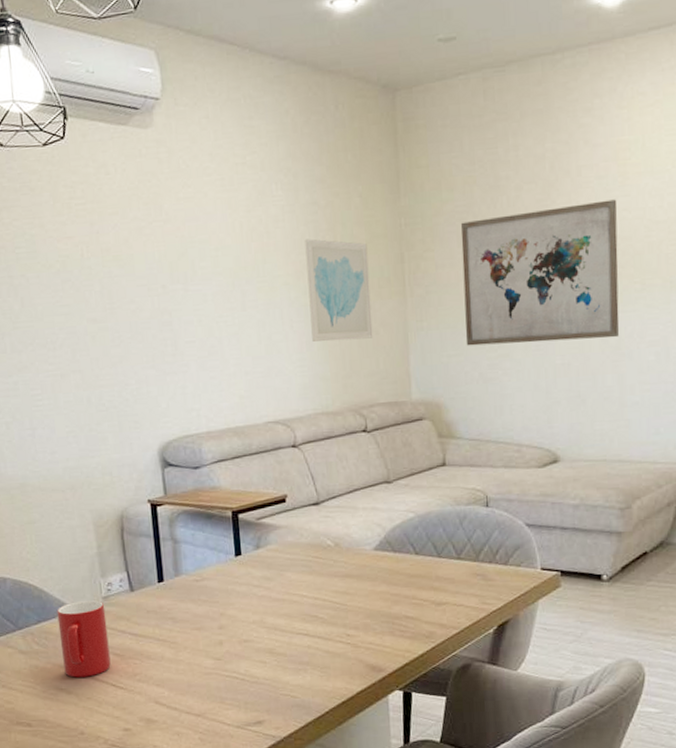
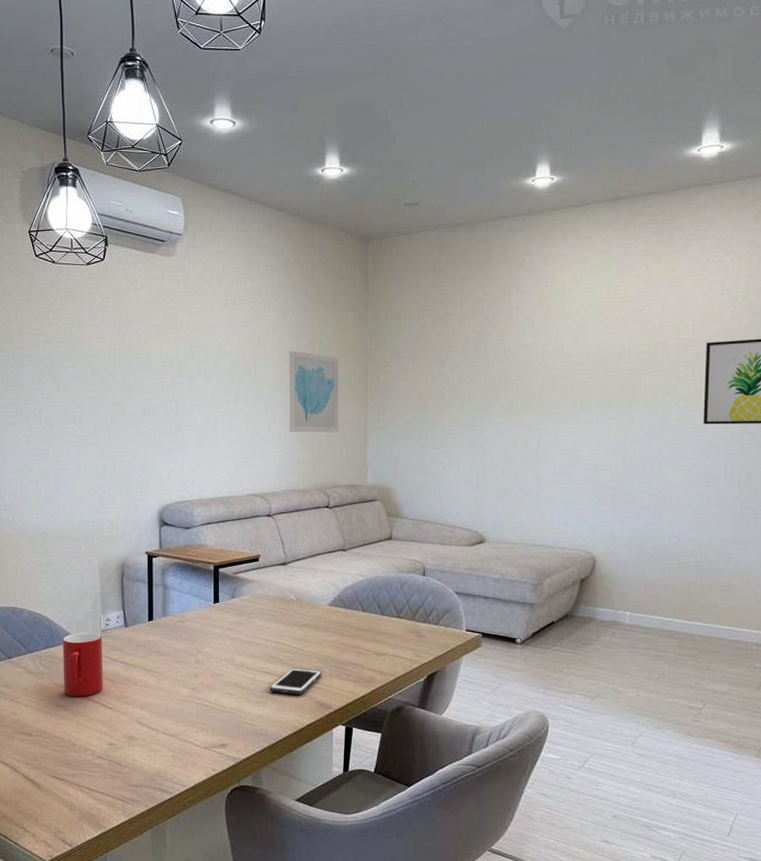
cell phone: none [309,626,371,659] -> present [269,667,322,695]
wall art: present [461,199,620,346] -> none [413,335,541,445]

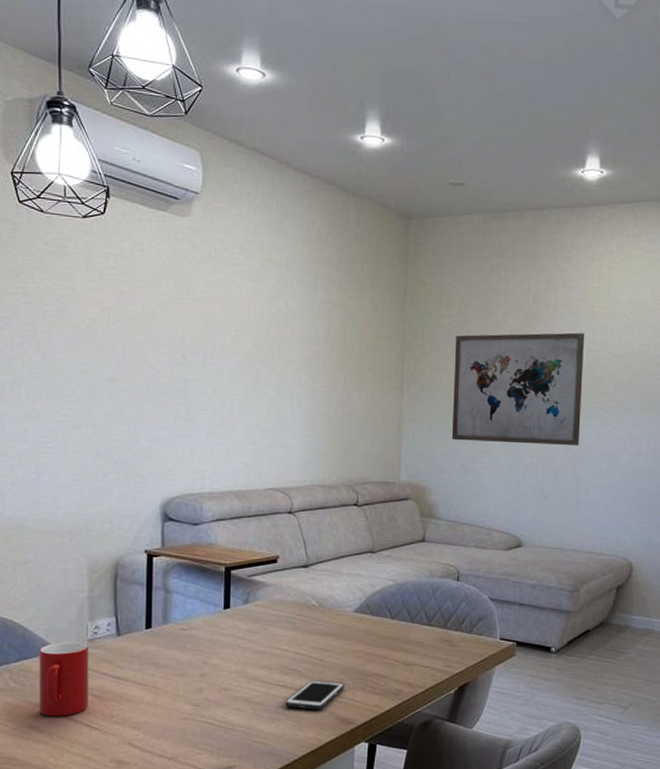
wall art: present [289,350,339,433] -> none [316,332,373,424]
wall art: none [413,335,541,445] -> present [451,332,585,446]

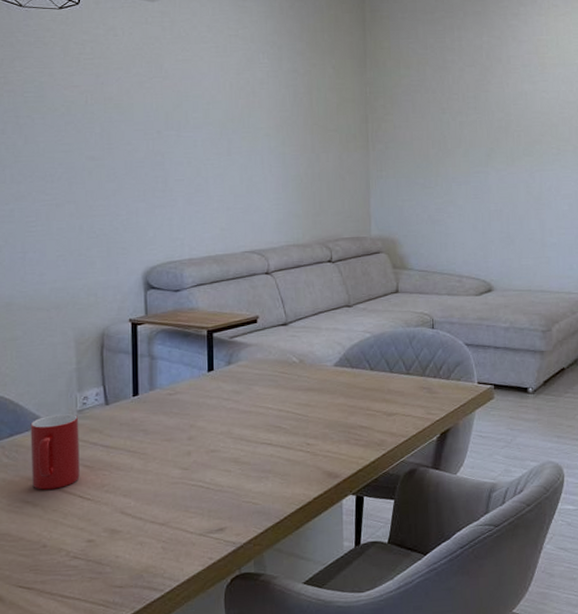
cell phone: present [285,680,344,710] -> none [272,435,329,466]
wall art: present [451,332,585,446] -> none [415,83,541,193]

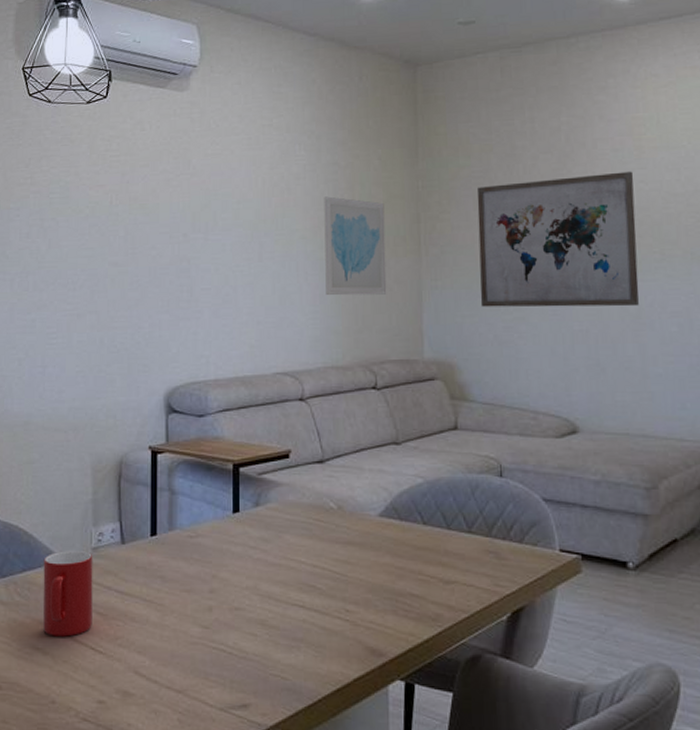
wall art: none [285,99,340,185] -> present [324,196,387,296]
wall art: none [415,83,541,193] -> present [477,171,639,307]

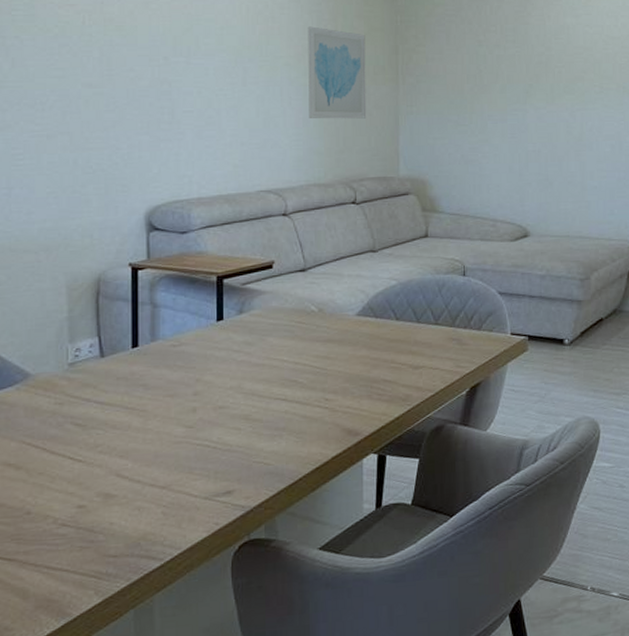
cup: present [42,551,93,637] -> none [14,367,70,451]
wall art: present [477,171,639,307] -> none [449,16,582,131]

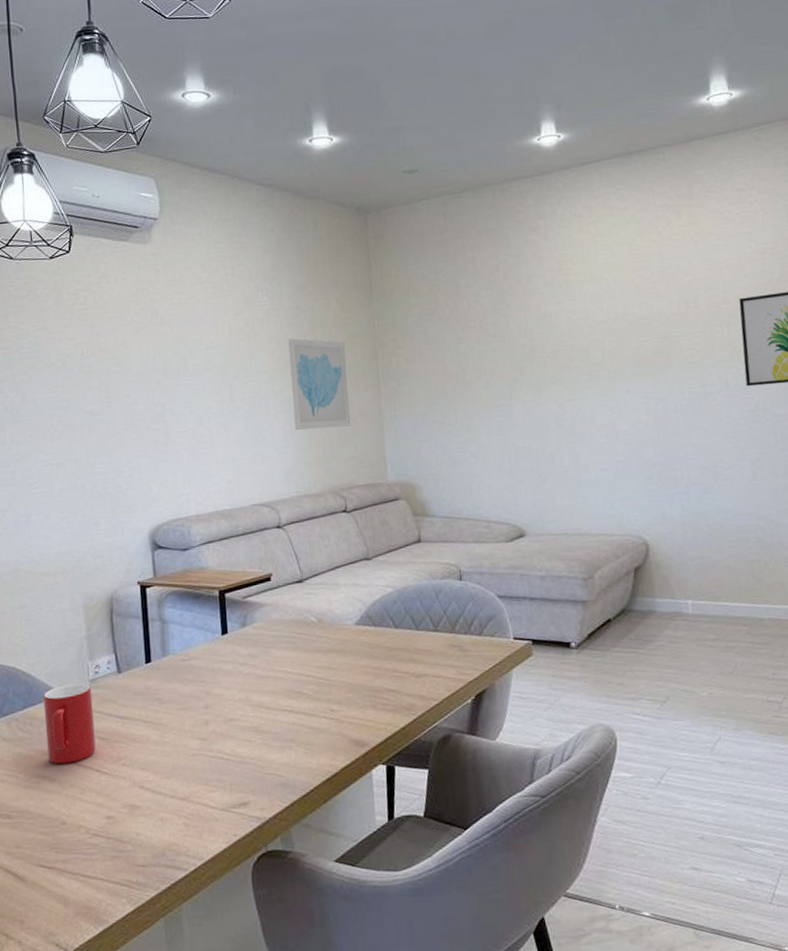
cup: none [14,367,70,451] -> present [43,683,96,764]

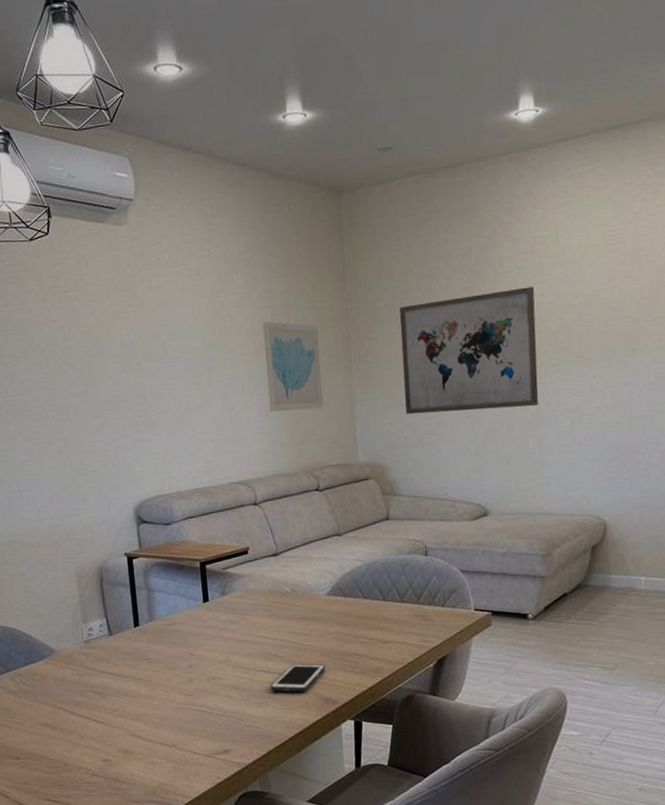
cup: present [43,683,96,764] -> none [43,644,92,714]
cell phone: none [294,701,354,734] -> present [270,663,325,693]
wall art: none [428,303,572,432] -> present [399,286,539,415]

